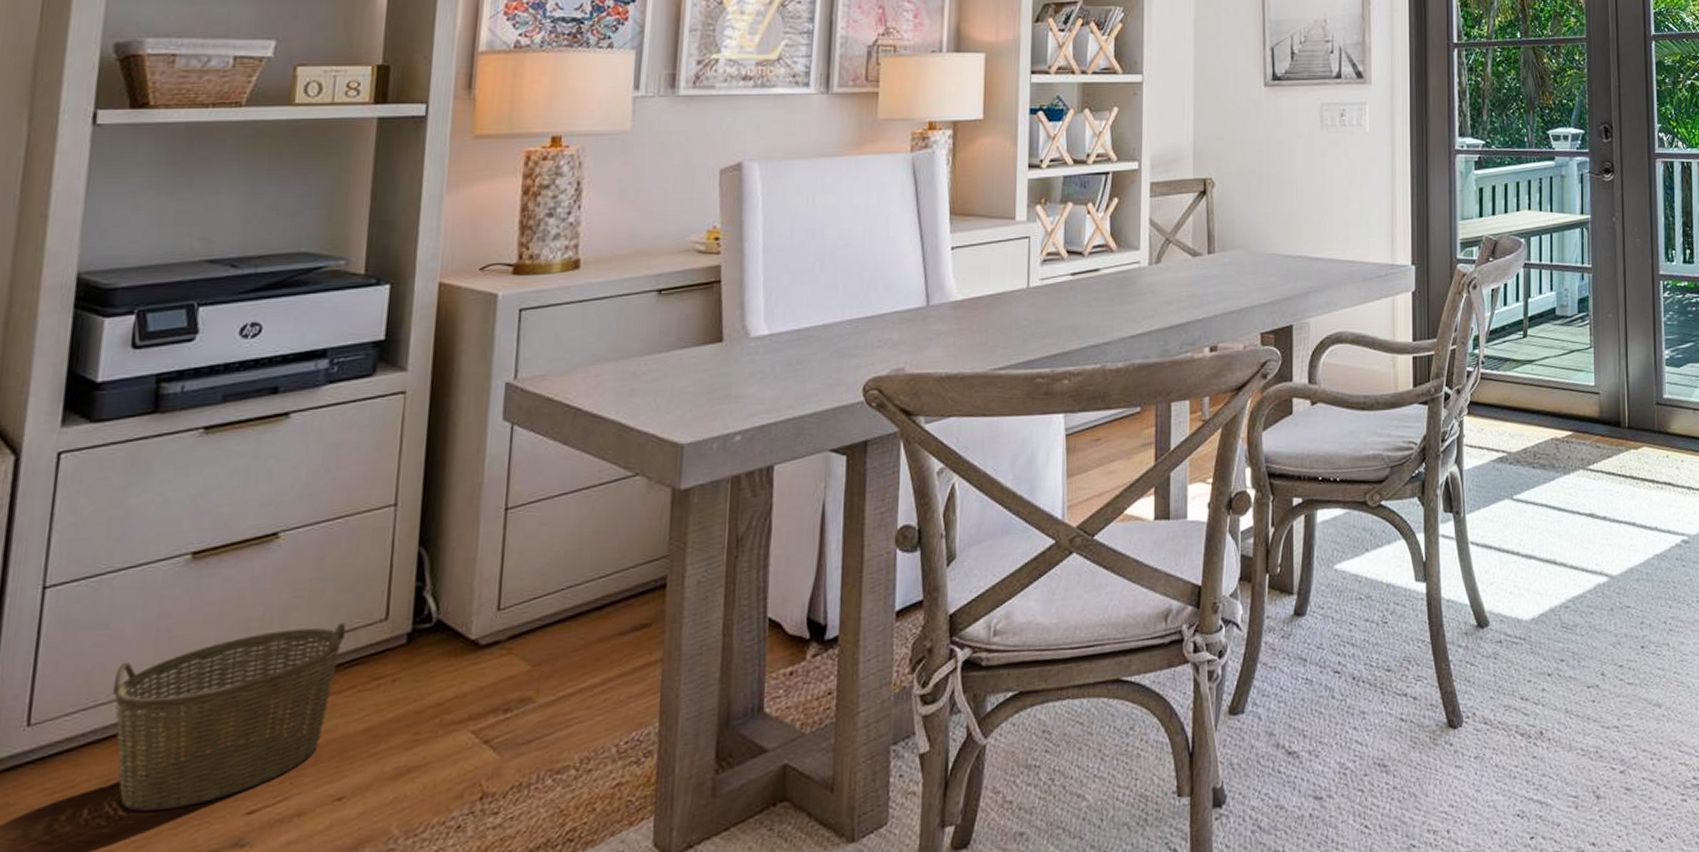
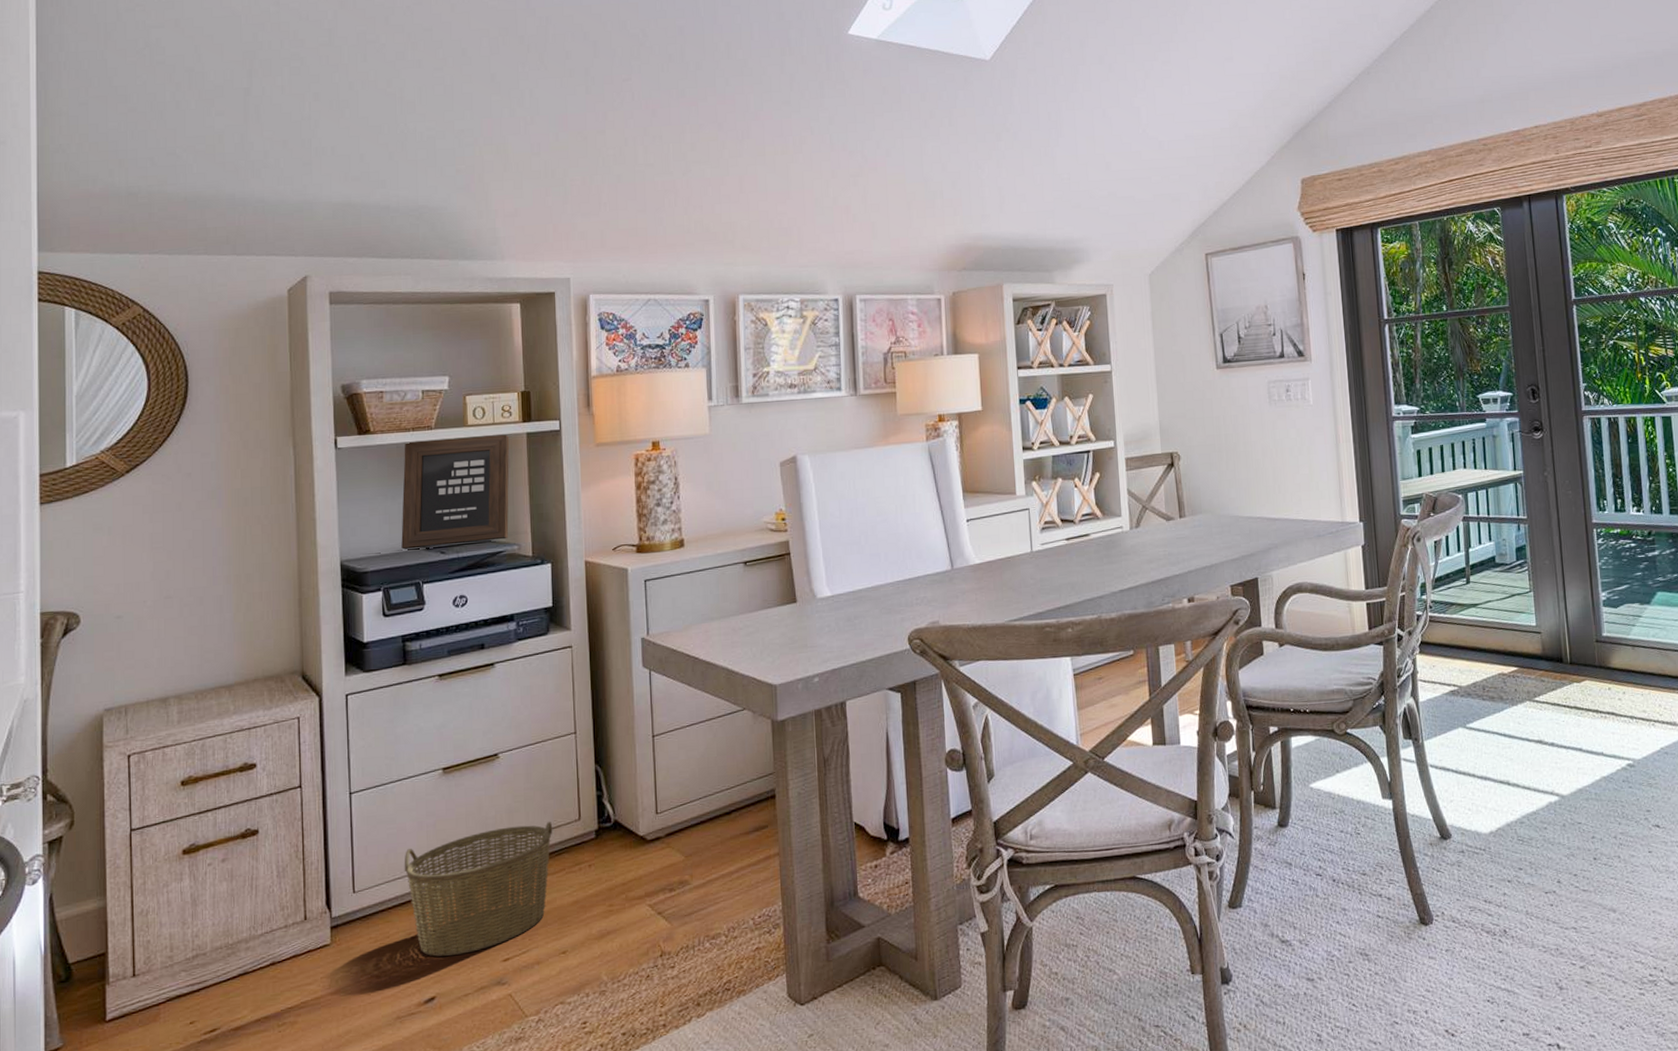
picture frame: none [173,118,353,260] -> present [401,434,510,550]

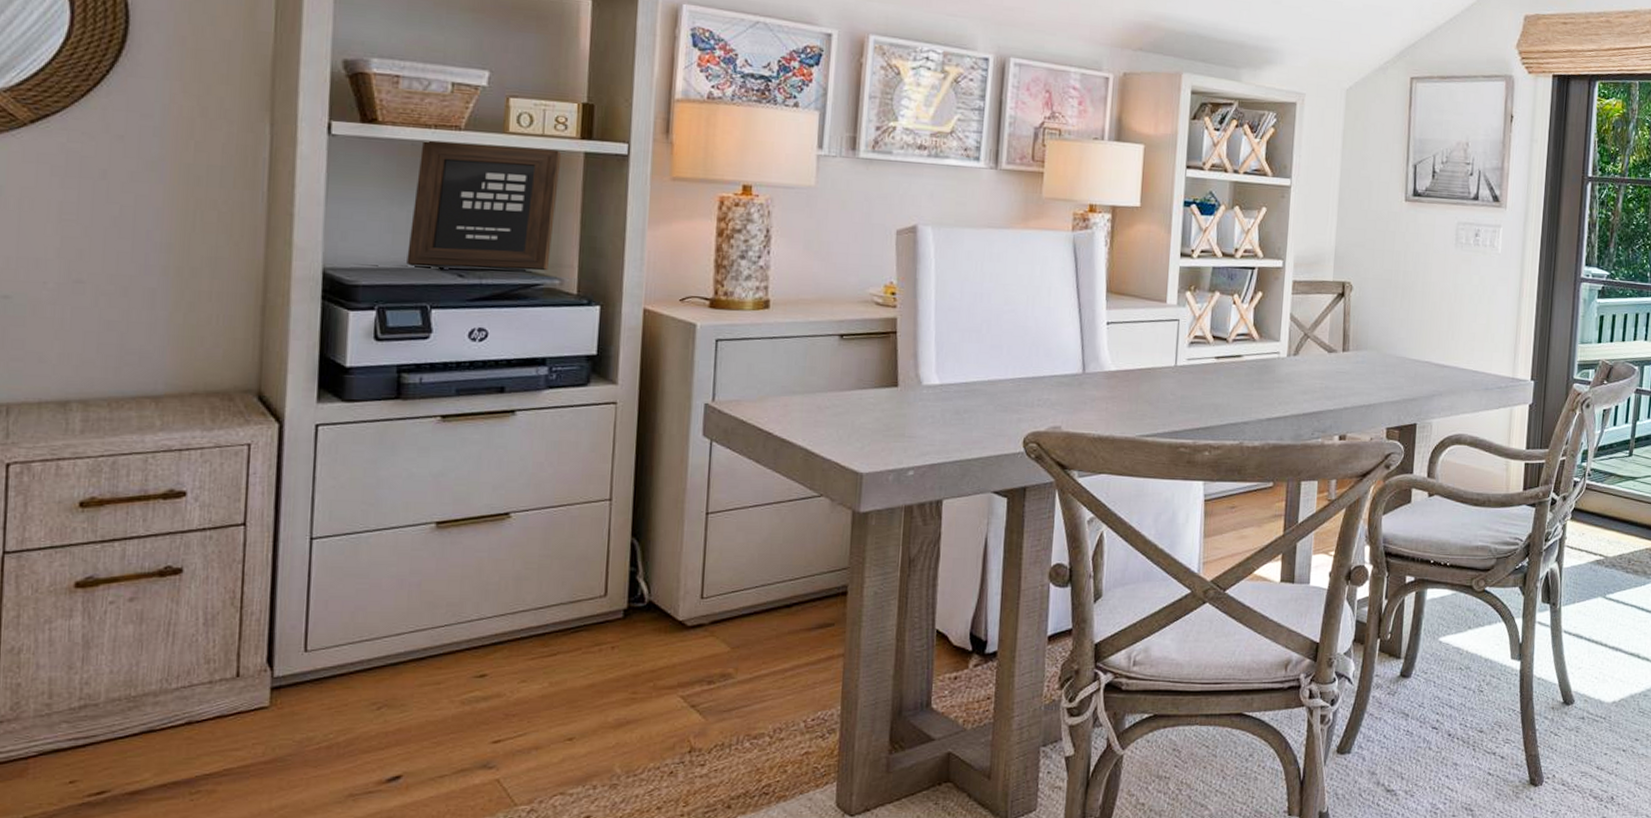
basket: present [404,822,553,957] -> none [374,595,571,733]

